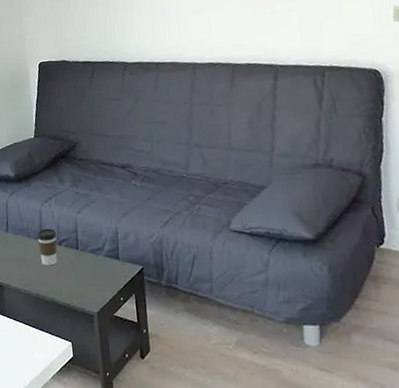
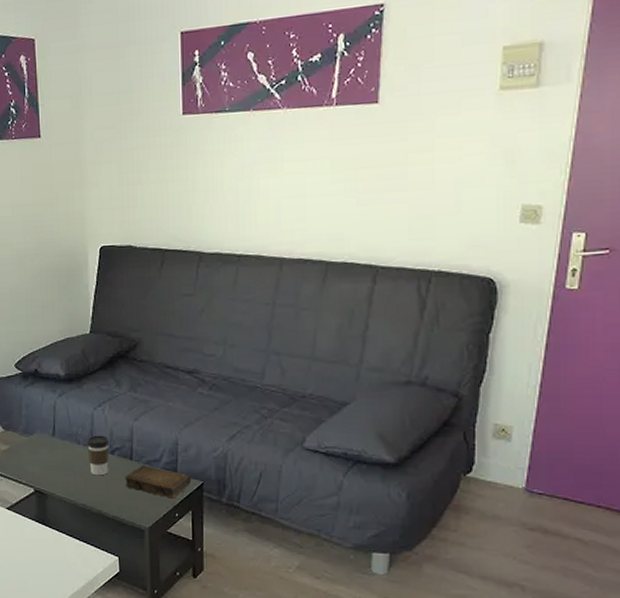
book: none [73,253,132,284] -> present [126,465,191,499]

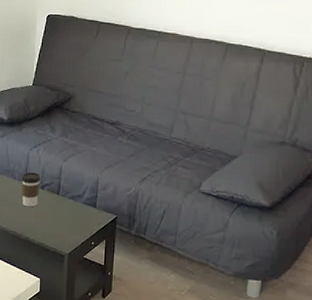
book: present [126,465,191,499] -> none [52,199,107,229]

